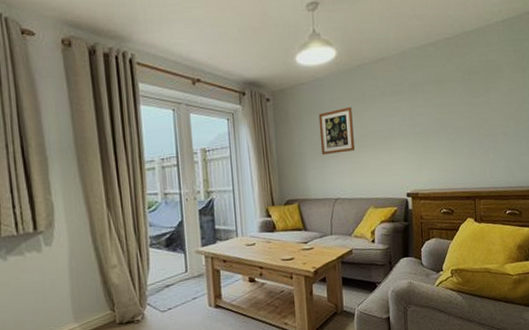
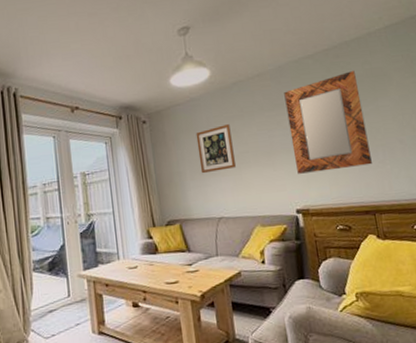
home mirror: none [405,62,477,160] -> present [284,71,372,174]

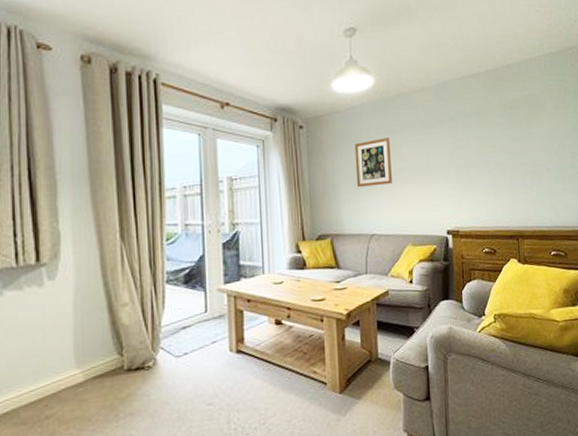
home mirror: present [284,71,372,174] -> none [445,95,521,195]

